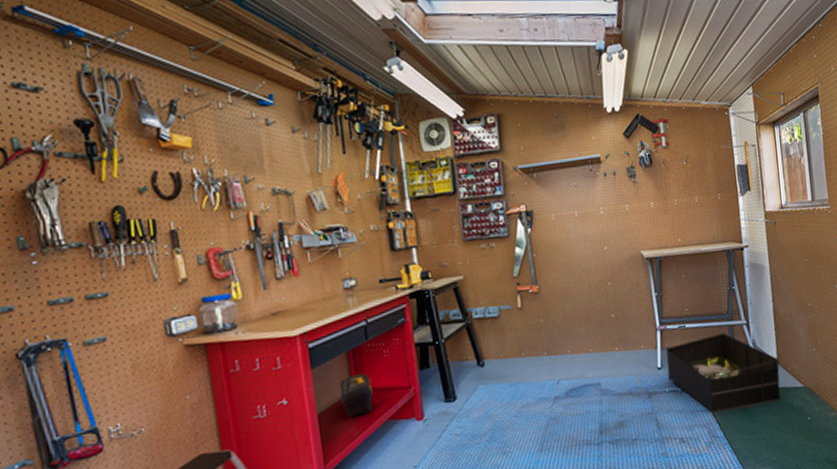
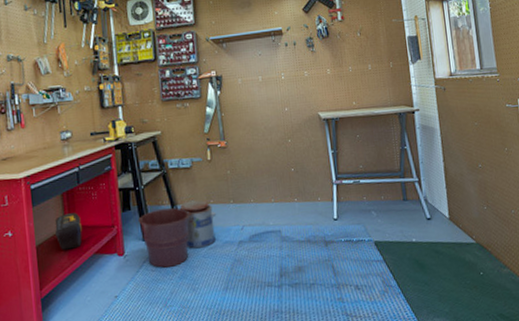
bucket: none [439,363,499,432] -> present [138,208,190,268]
paint can: none [486,353,529,408] -> present [179,200,217,249]
storage bin: present [666,332,780,414] -> none [341,188,453,265]

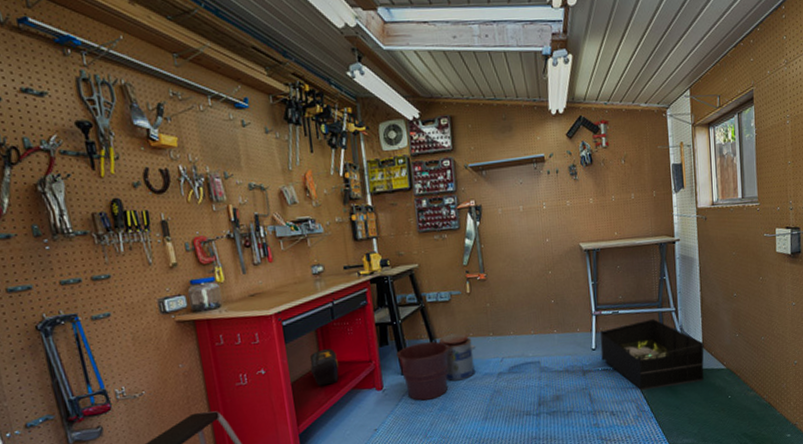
storage bin: none [341,188,453,265] -> present [600,318,705,391]

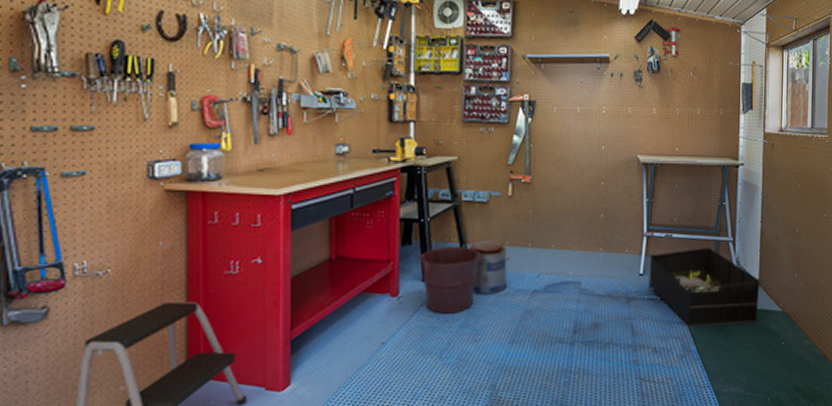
toolbox: present [309,348,339,386] -> none [317,241,350,285]

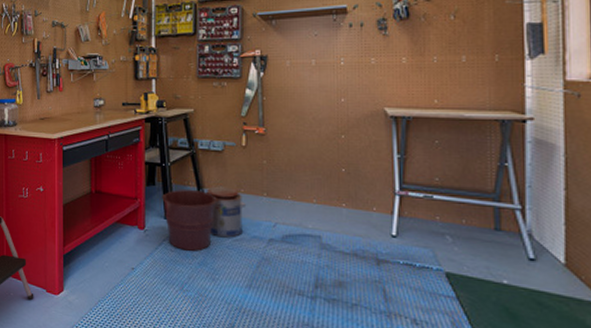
storage bin: present [649,247,761,327] -> none [403,213,570,313]

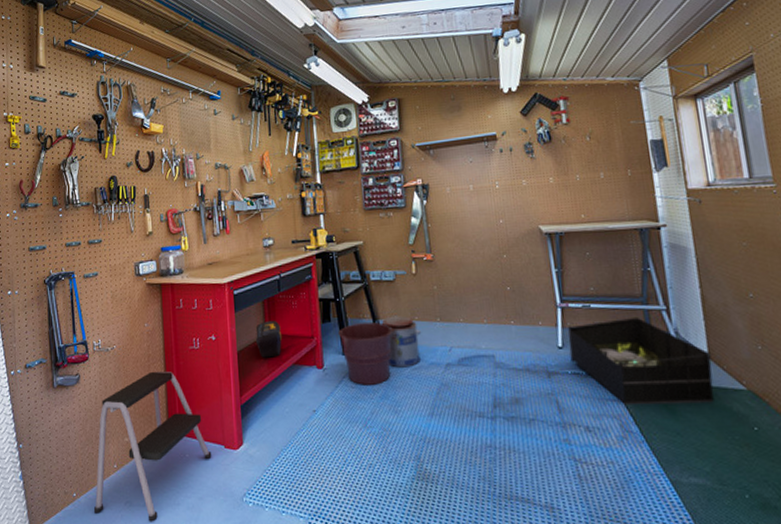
toolbox: none [82,178,106,214] -> present [255,320,282,358]
storage bin: none [403,213,570,313] -> present [568,316,714,406]

